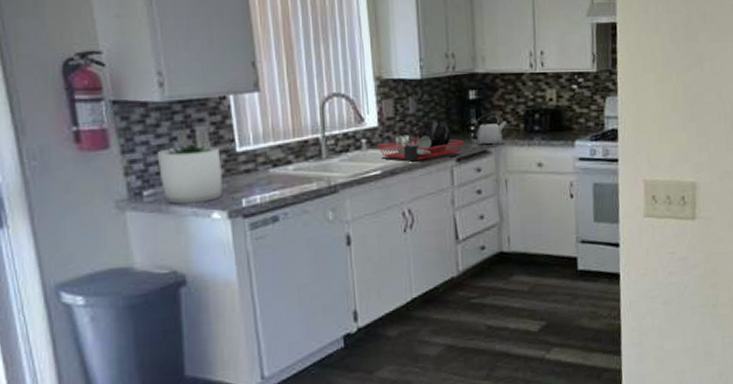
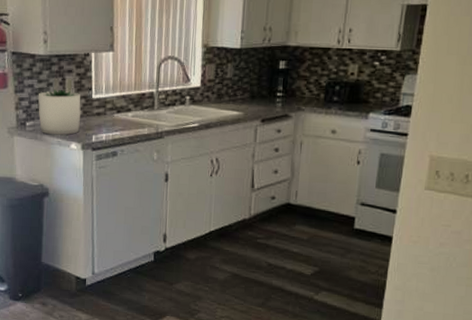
dish rack: present [378,120,464,163] -> none [198,85,270,120]
kettle: present [473,112,507,145] -> none [278,81,310,111]

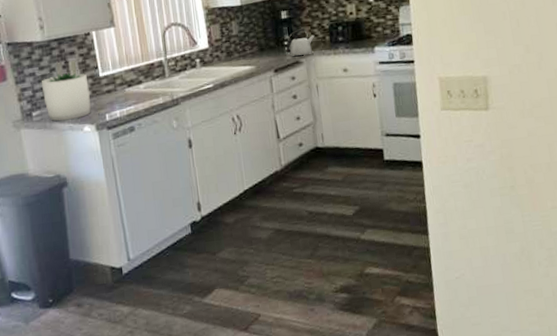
kettle: none [278,81,310,111] -> present [286,28,315,57]

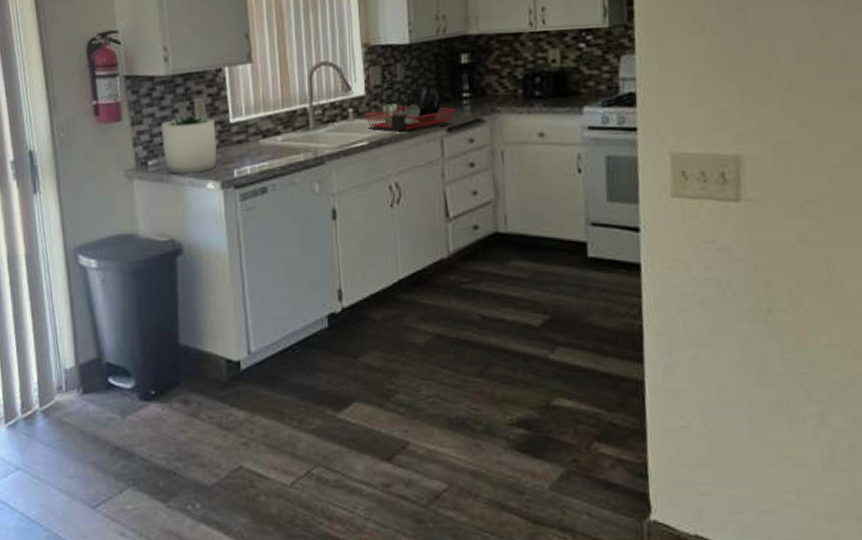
dish rack: none [209,38,280,76] -> present [364,87,455,133]
kettle: present [286,28,315,57] -> none [465,76,504,114]

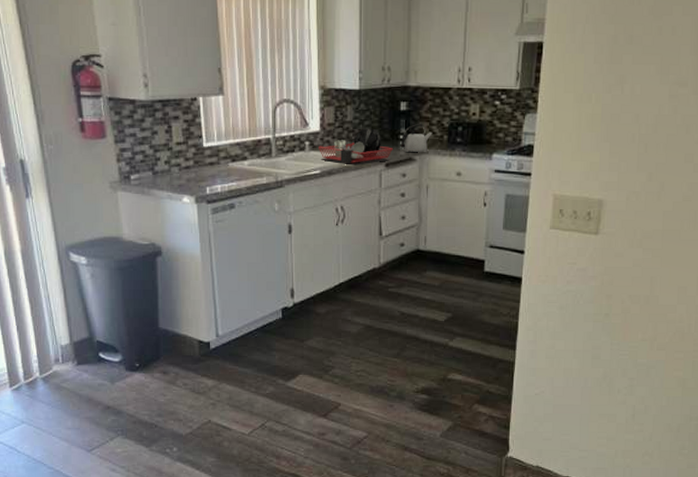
planter: present [160,116,217,174] -> none [141,138,191,188]
kettle: none [465,76,504,114] -> present [401,123,433,153]

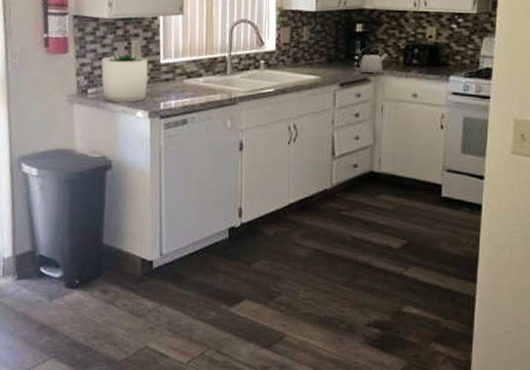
planter: none [141,138,191,188] -> present [101,54,148,103]
dish rack: present [319,128,393,166] -> none [273,48,348,85]

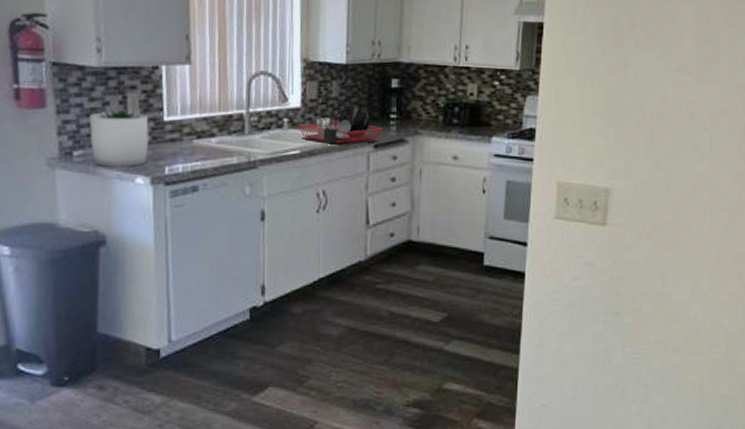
dish rack: none [273,48,348,85] -> present [299,105,383,146]
kettle: present [356,44,388,74] -> none [392,101,427,135]

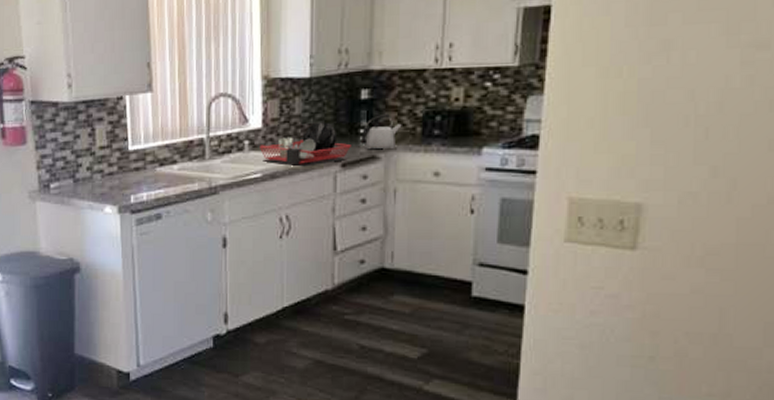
planter: present [89,110,149,167] -> none [63,142,115,197]
kettle: none [392,101,427,135] -> present [362,113,402,150]

